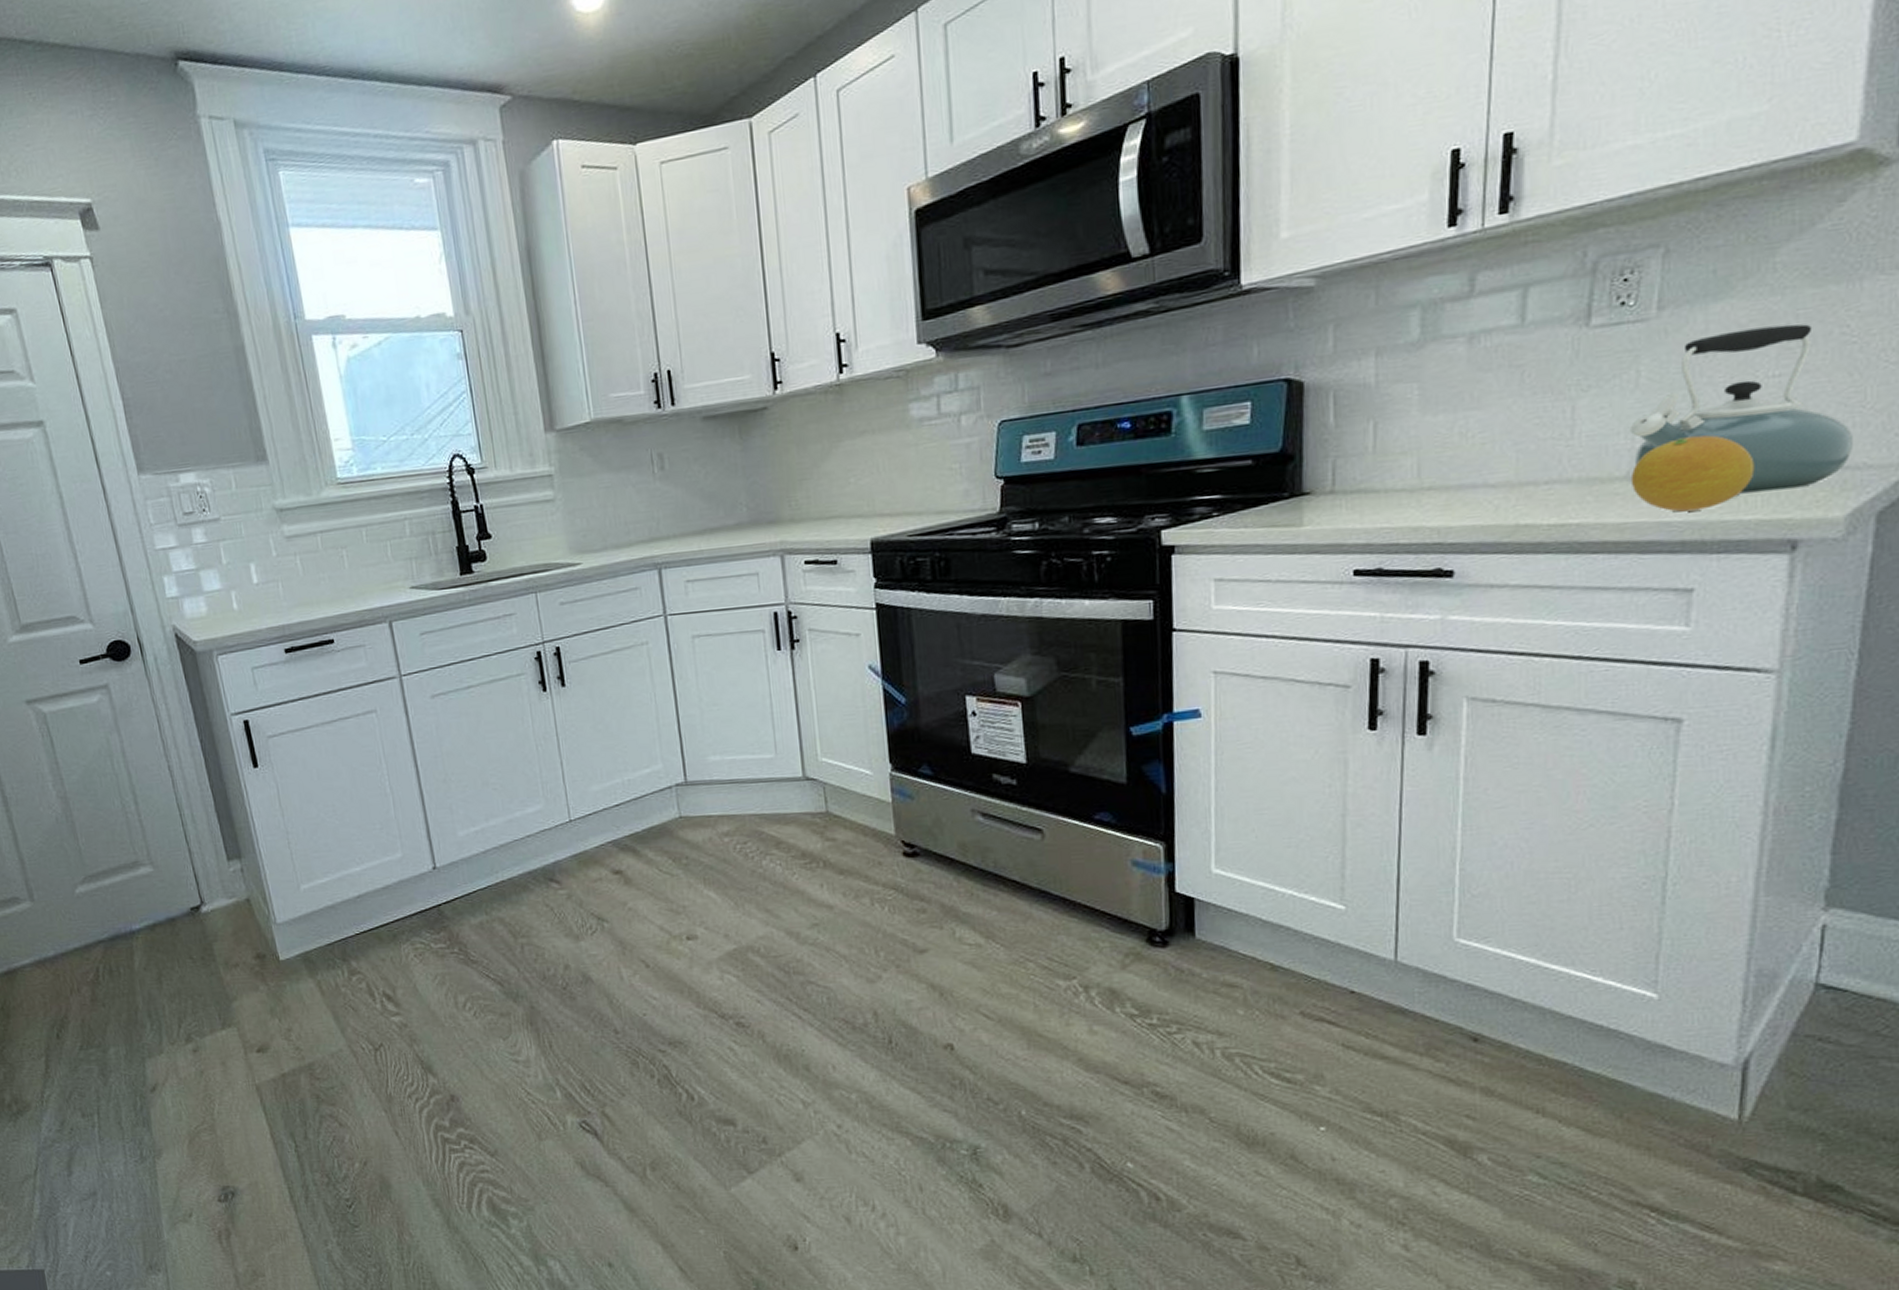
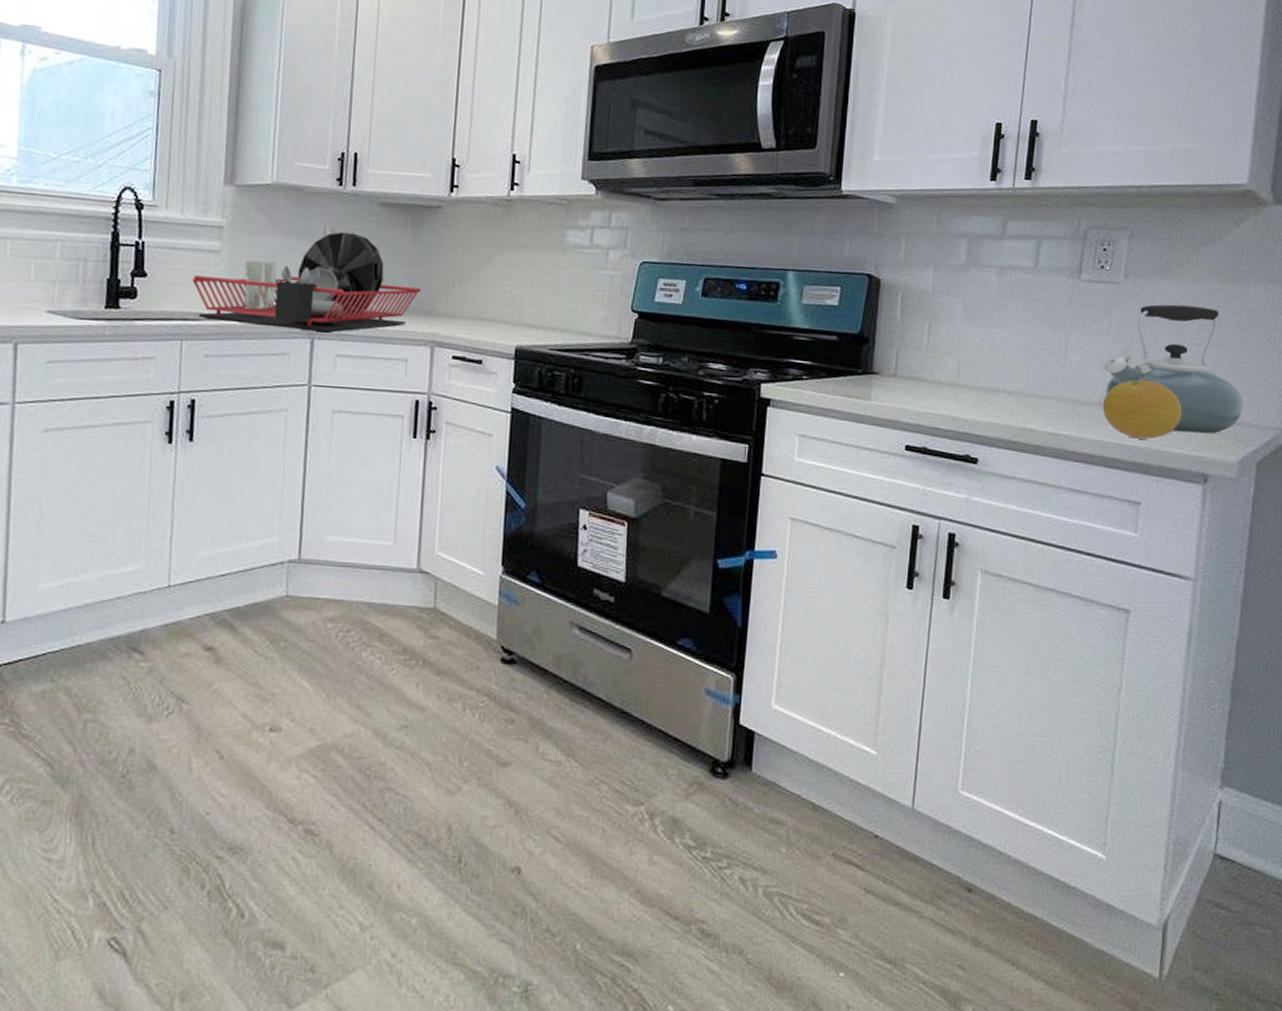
dish rack: none [533,454,761,568] -> present [192,232,422,333]

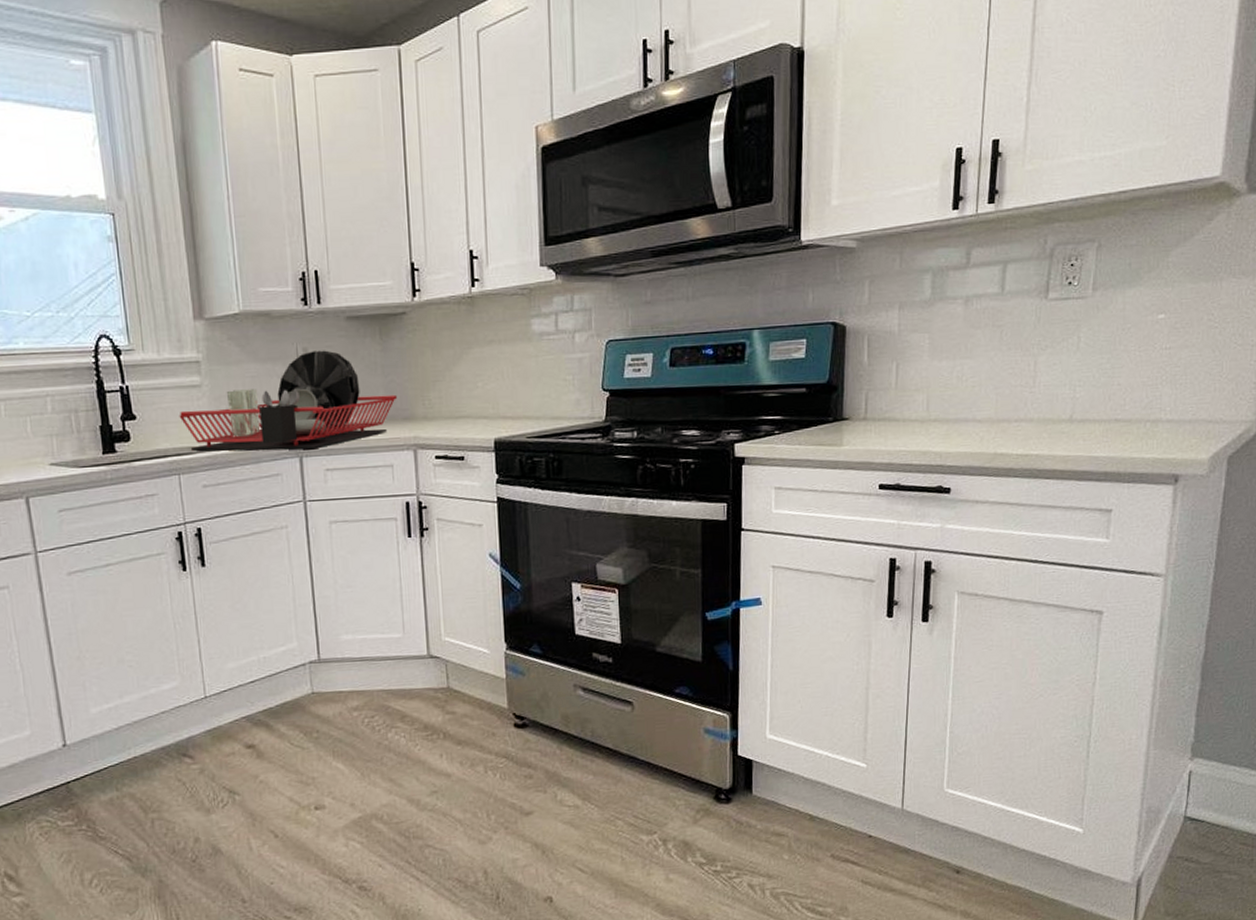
fruit: present [1102,380,1182,439] -> none [1072,391,1153,449]
kettle: present [1103,304,1244,434] -> none [1072,310,1215,437]

